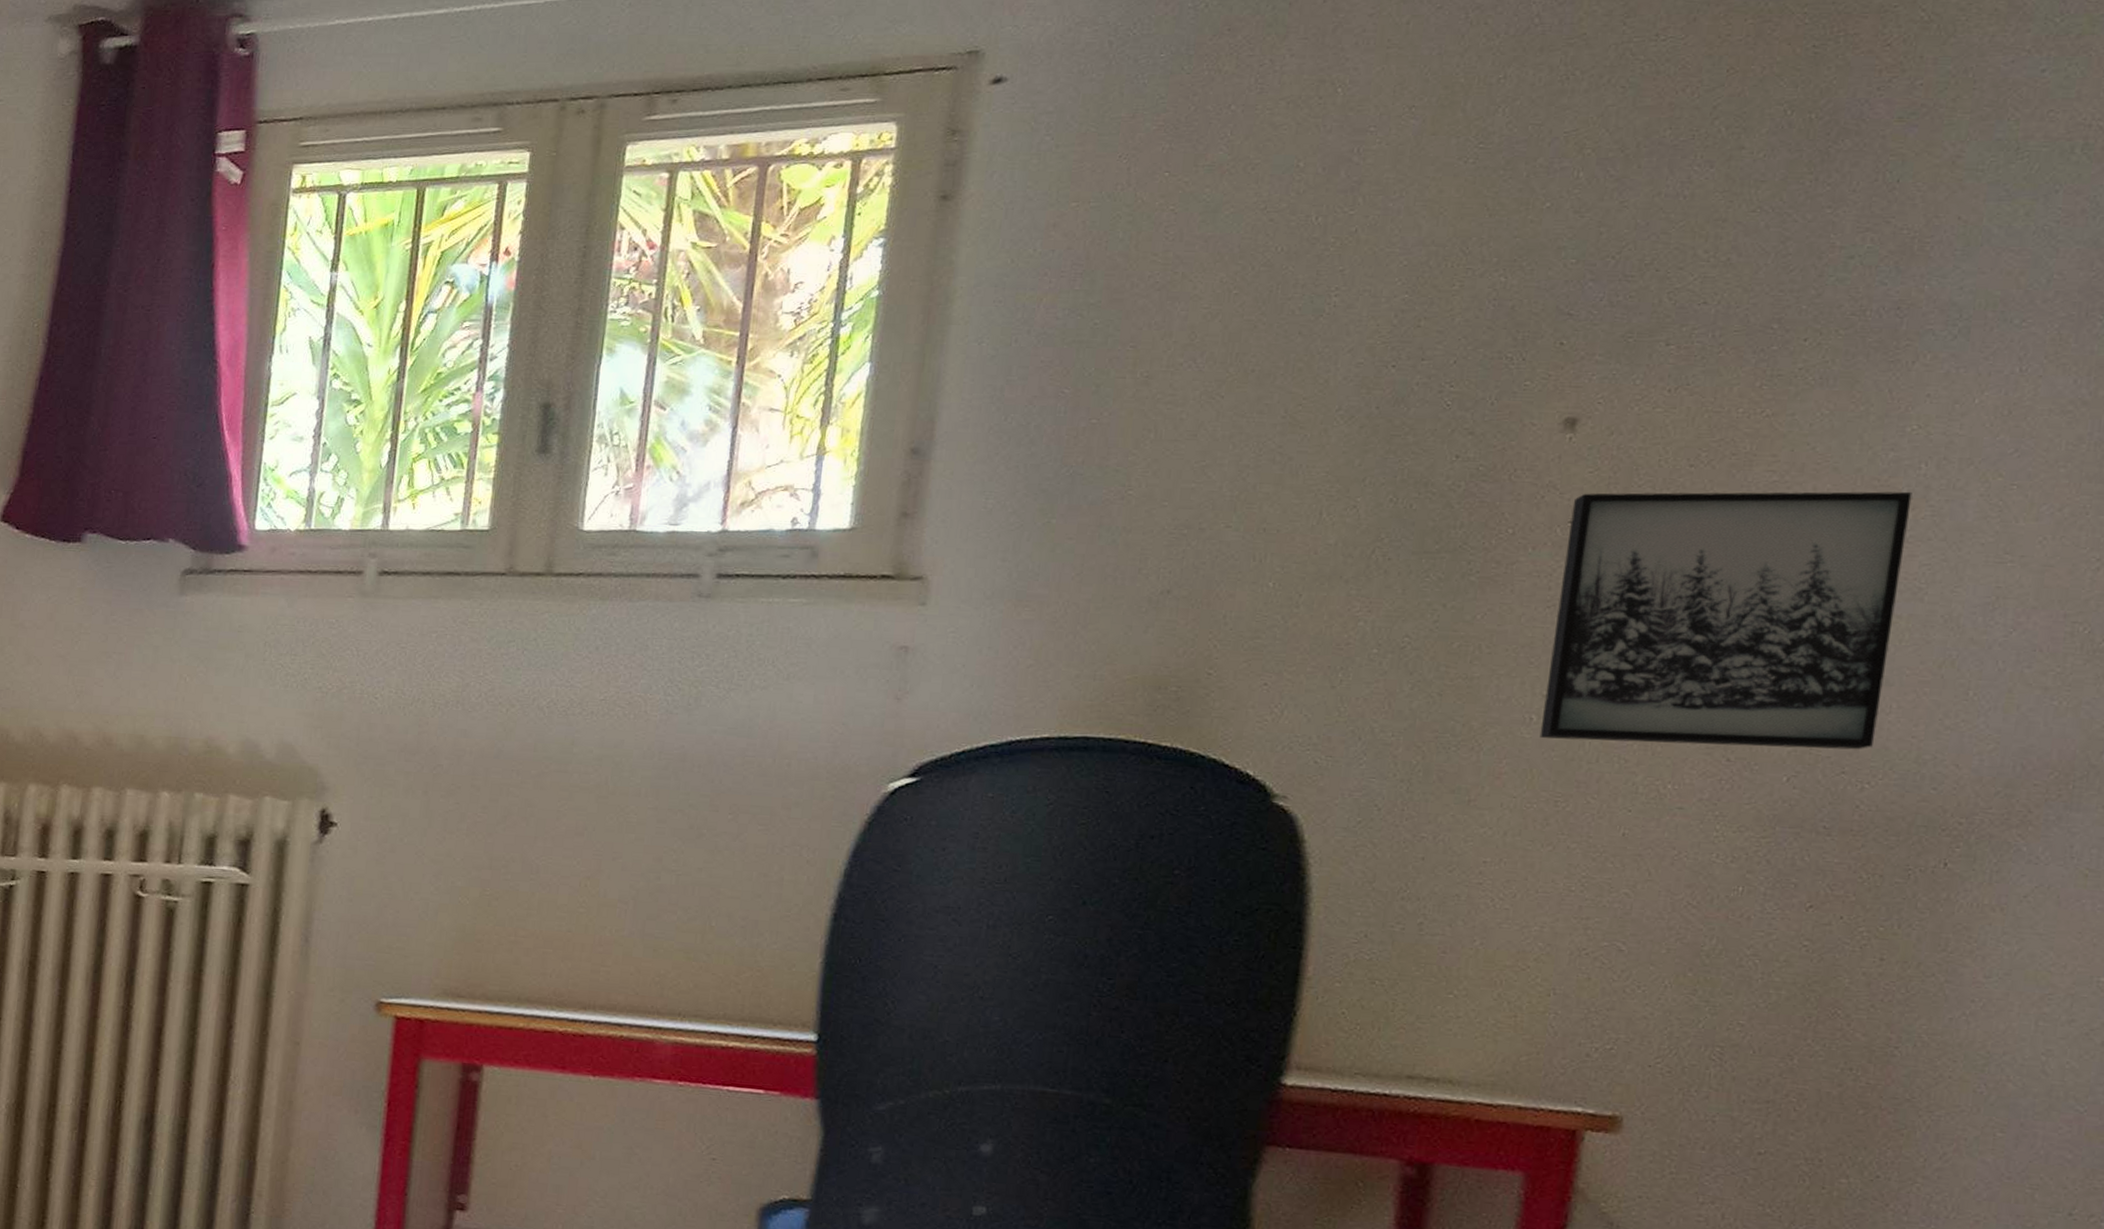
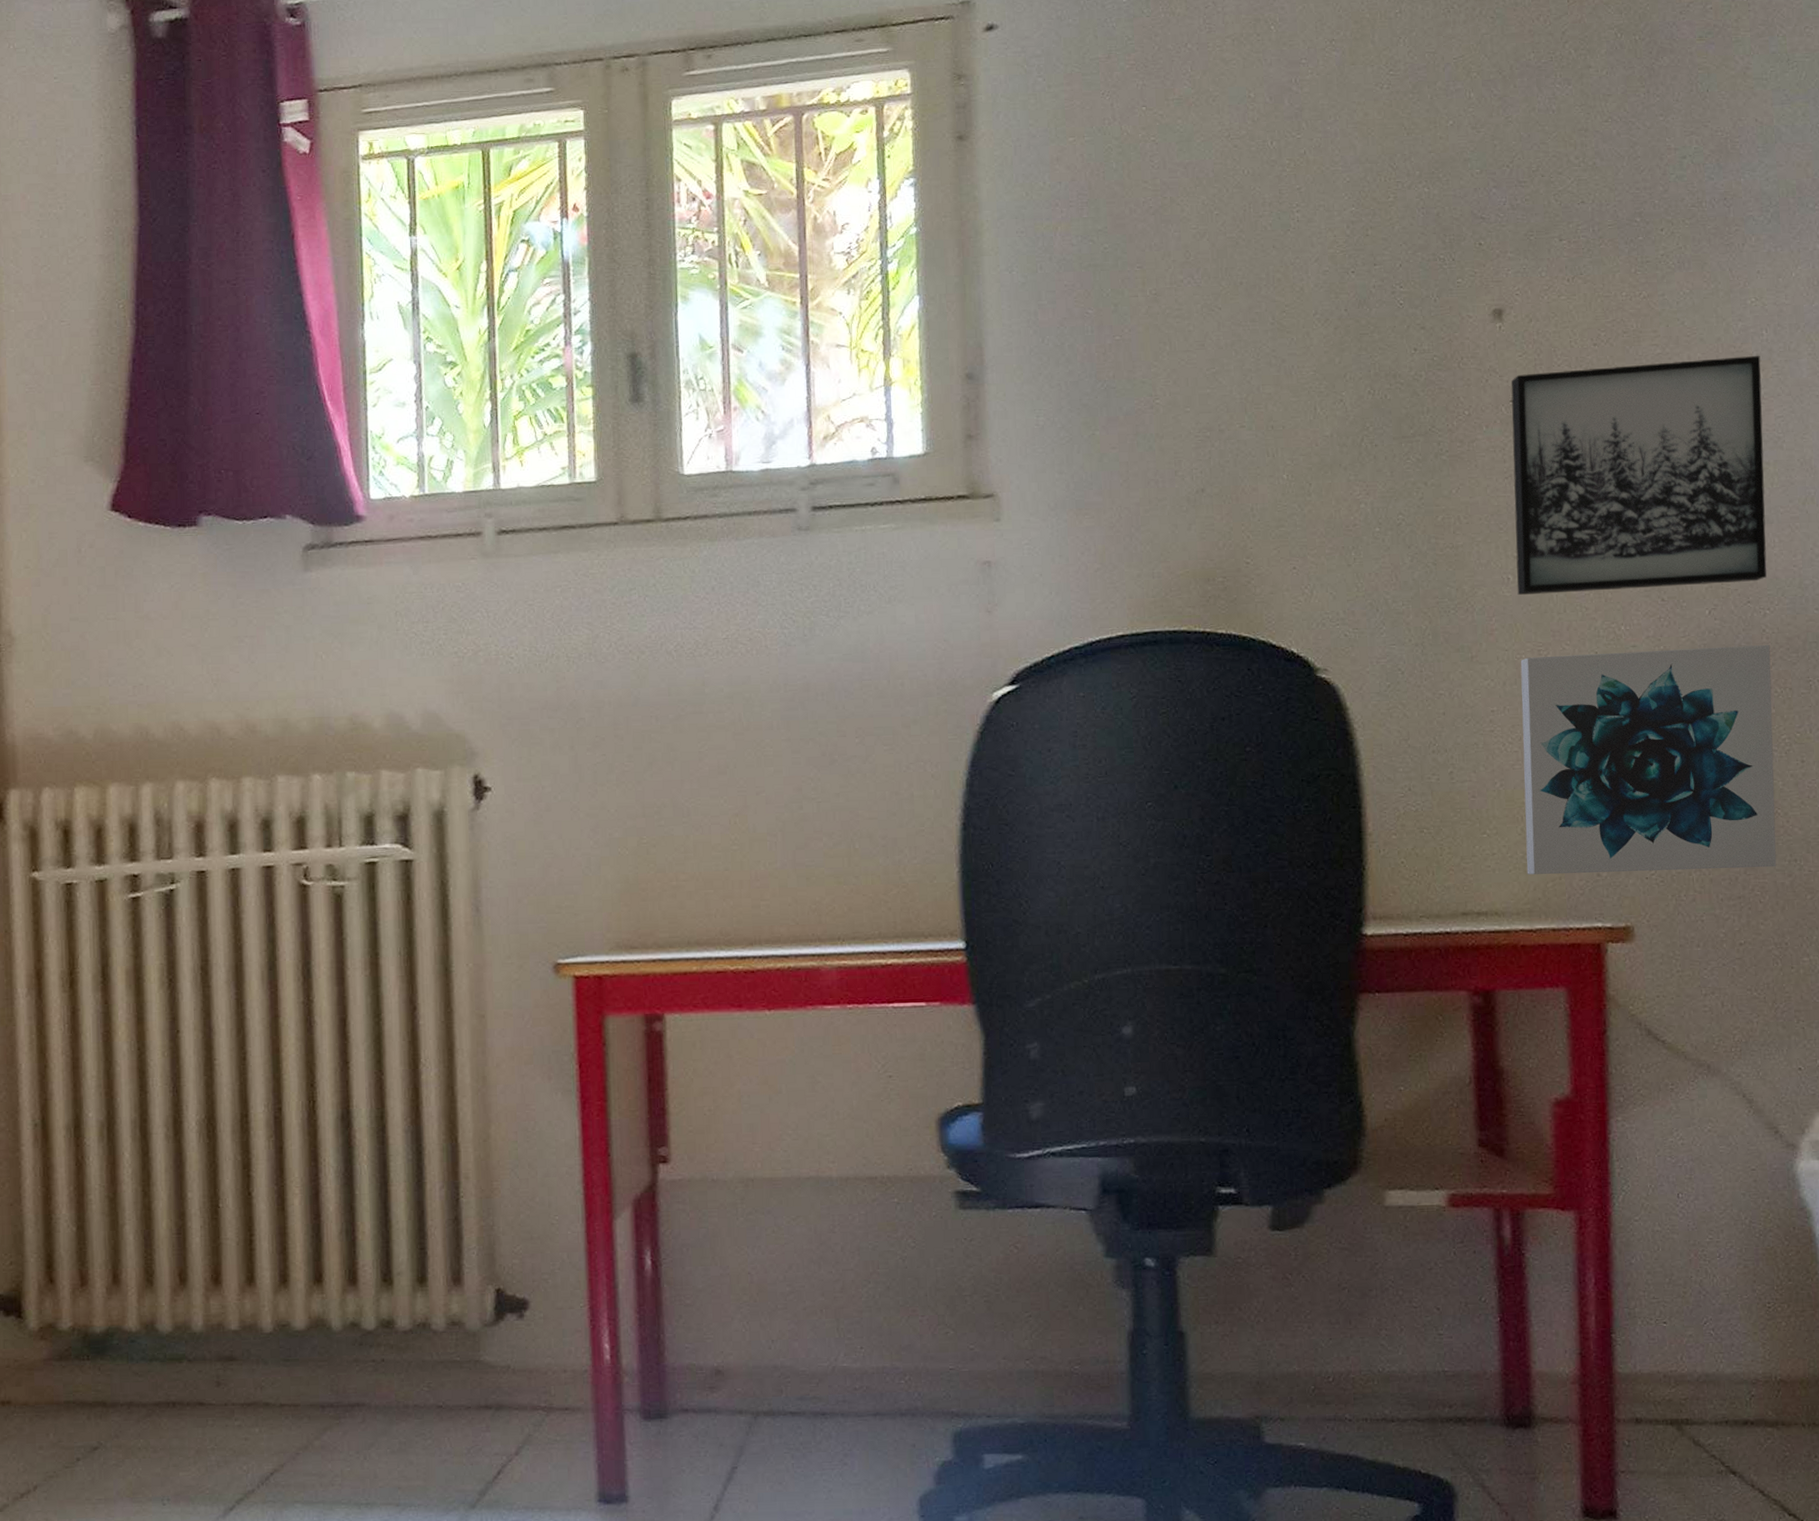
wall art: none [1496,808,1862,1074] -> present [1520,644,1777,874]

